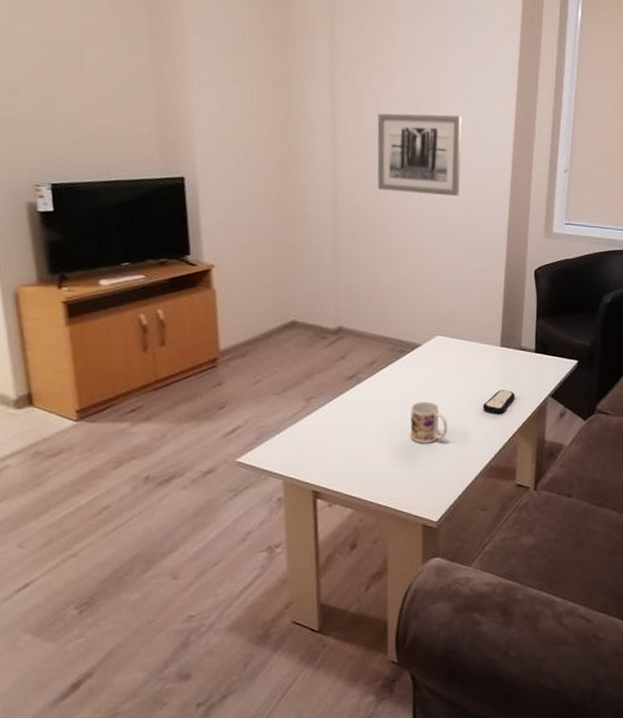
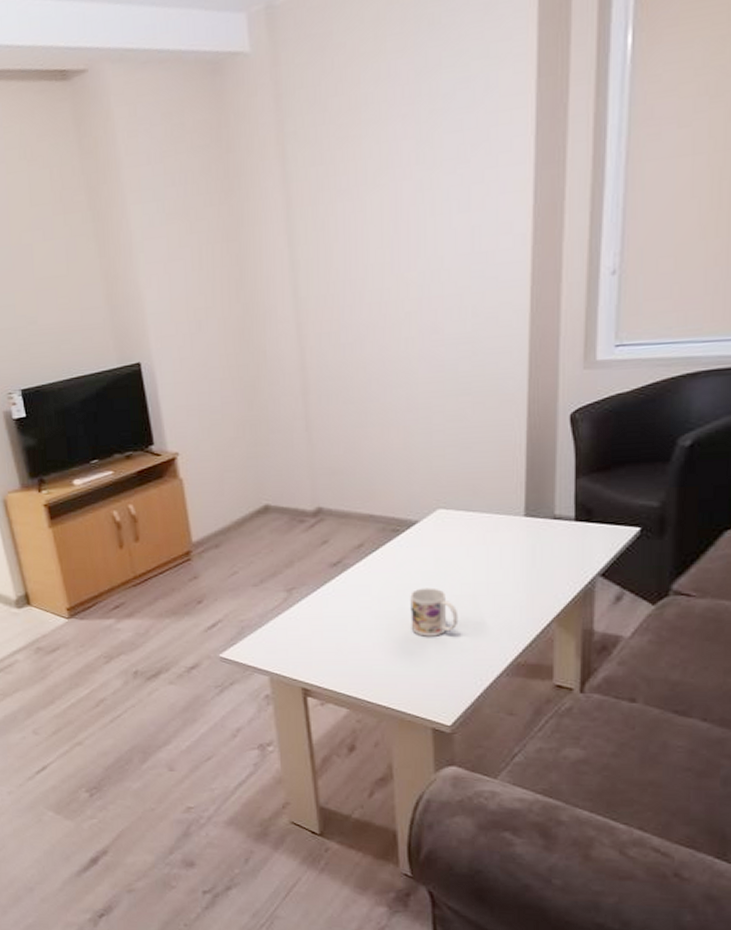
wall art: present [377,113,462,196] -> none [346,227,458,342]
remote control: present [482,390,515,414] -> none [503,570,548,600]

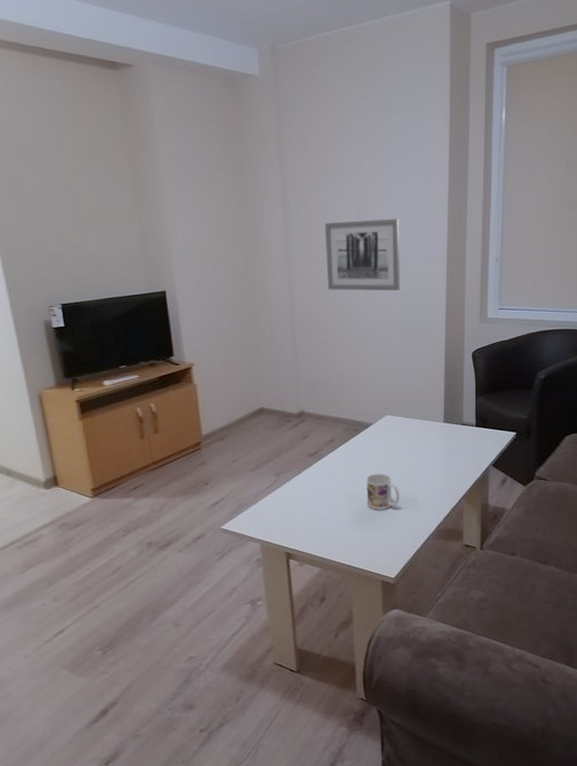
wall art: none [346,227,458,342] -> present [325,218,400,290]

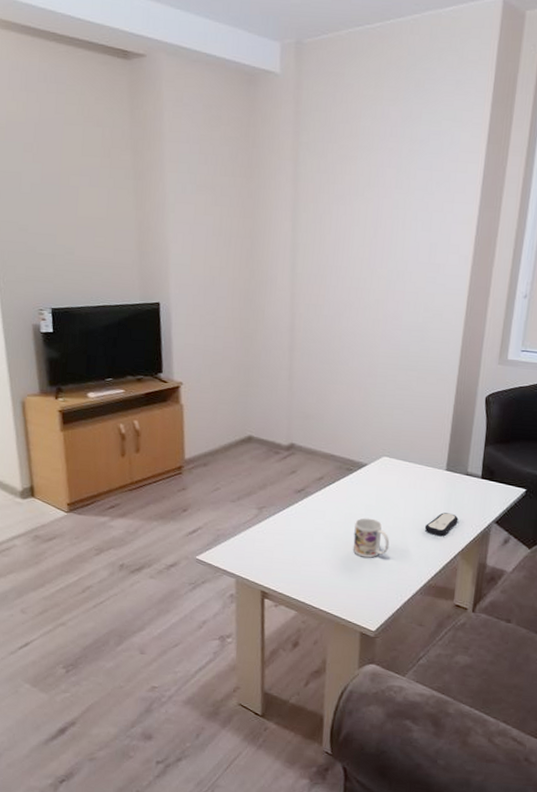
wall art: present [325,218,400,290] -> none [332,240,420,322]
remote control: none [430,461,459,482] -> present [424,512,459,536]

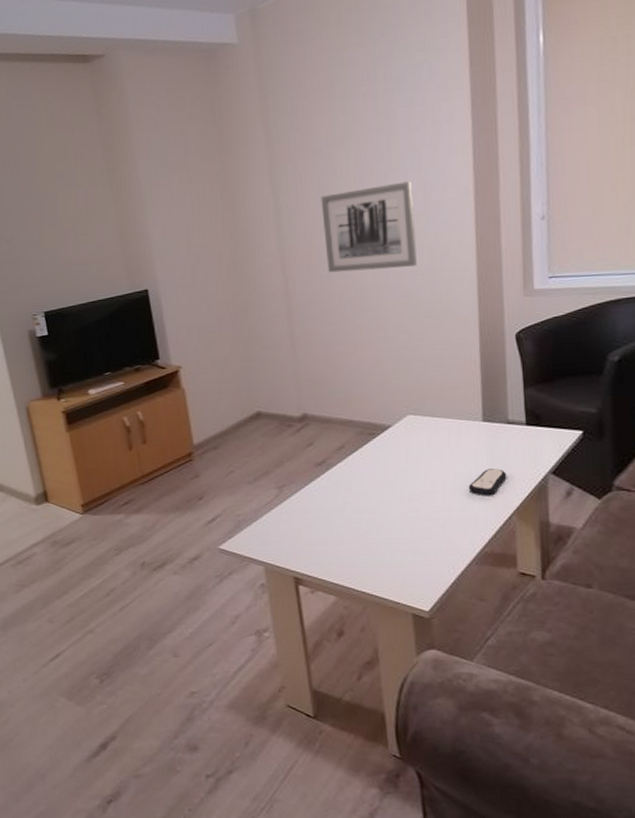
wall art: none [332,240,420,322] -> present [321,181,417,273]
mug: present [353,518,390,558] -> none [387,484,431,529]

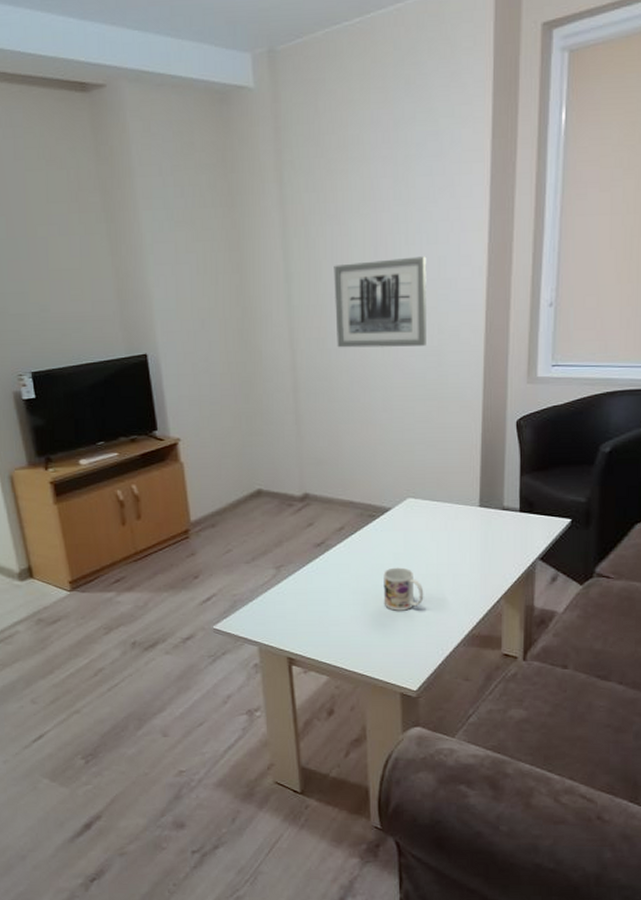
mug: none [387,484,431,529] -> present [383,567,424,611]
remote control: present [468,468,507,495] -> none [461,554,498,579]

